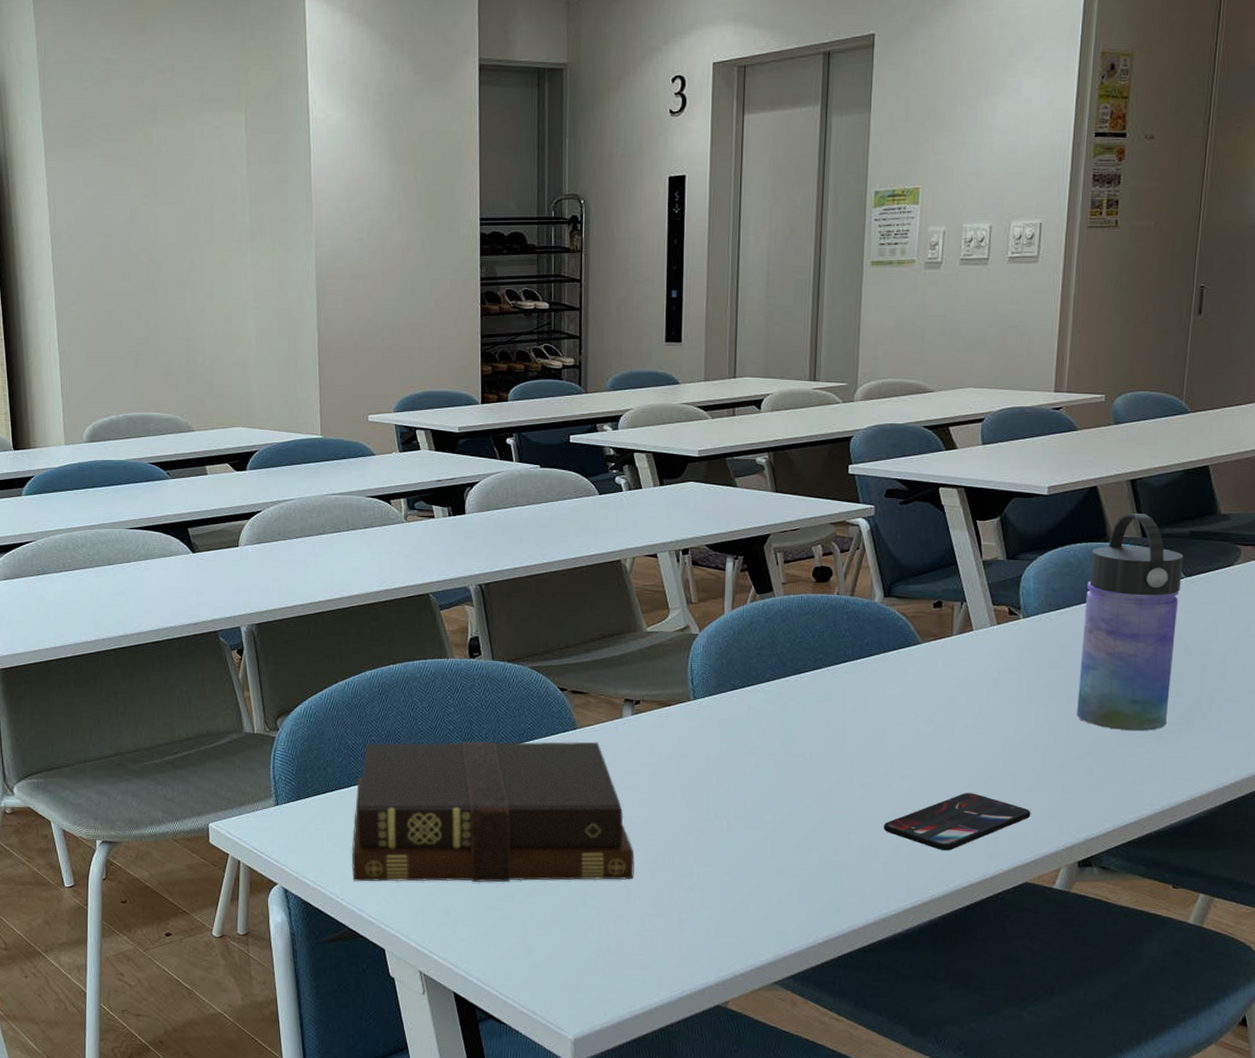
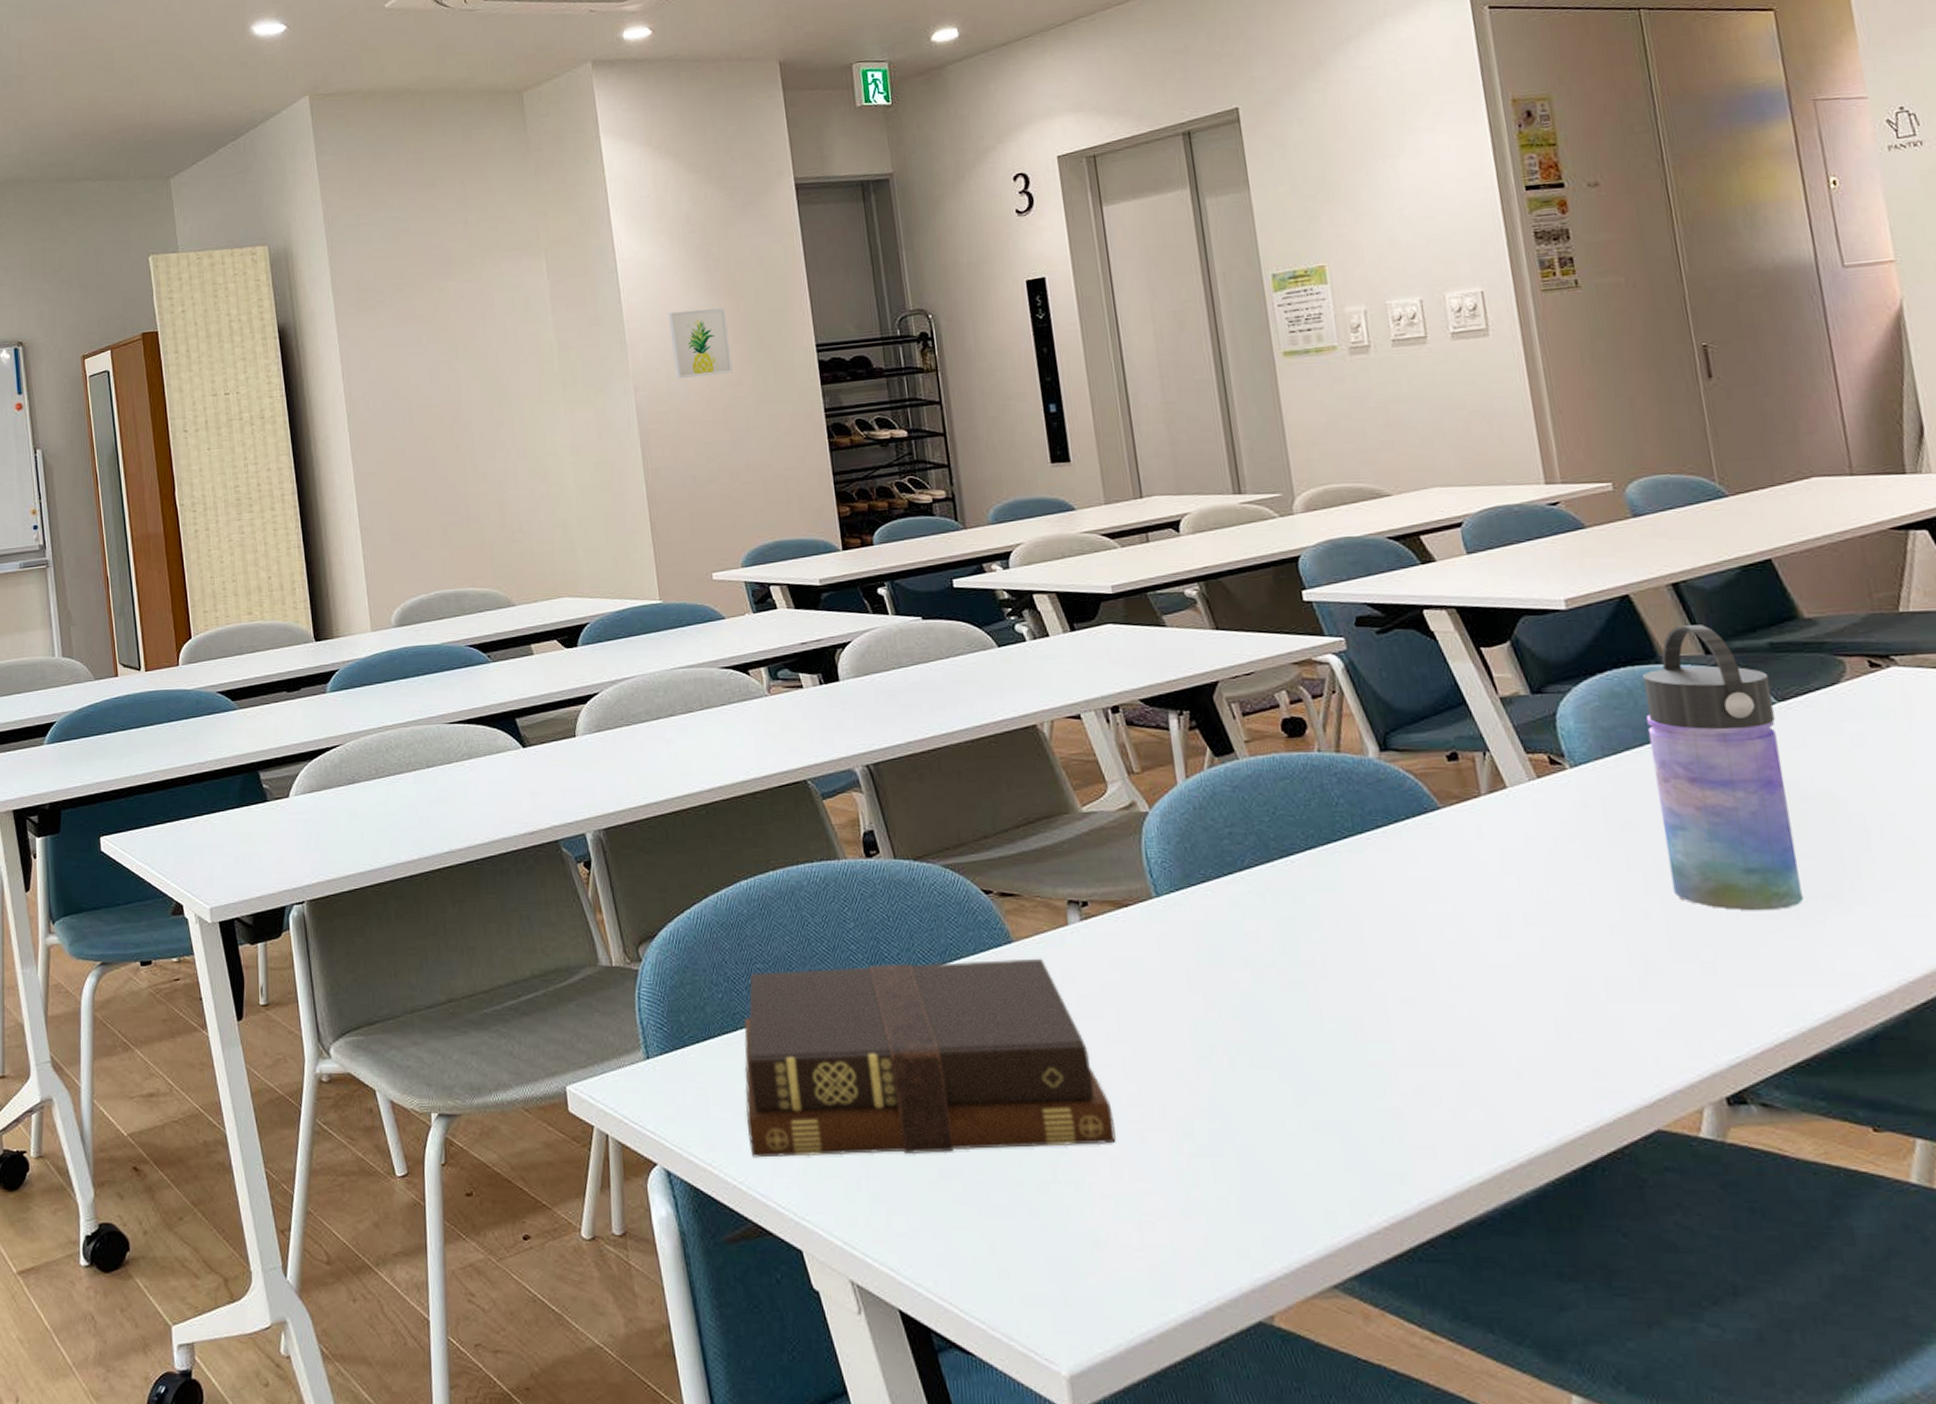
wall art: none [352,175,404,238] -> present [668,308,733,378]
smartphone: present [883,793,1031,850] -> none [1440,1006,1644,1088]

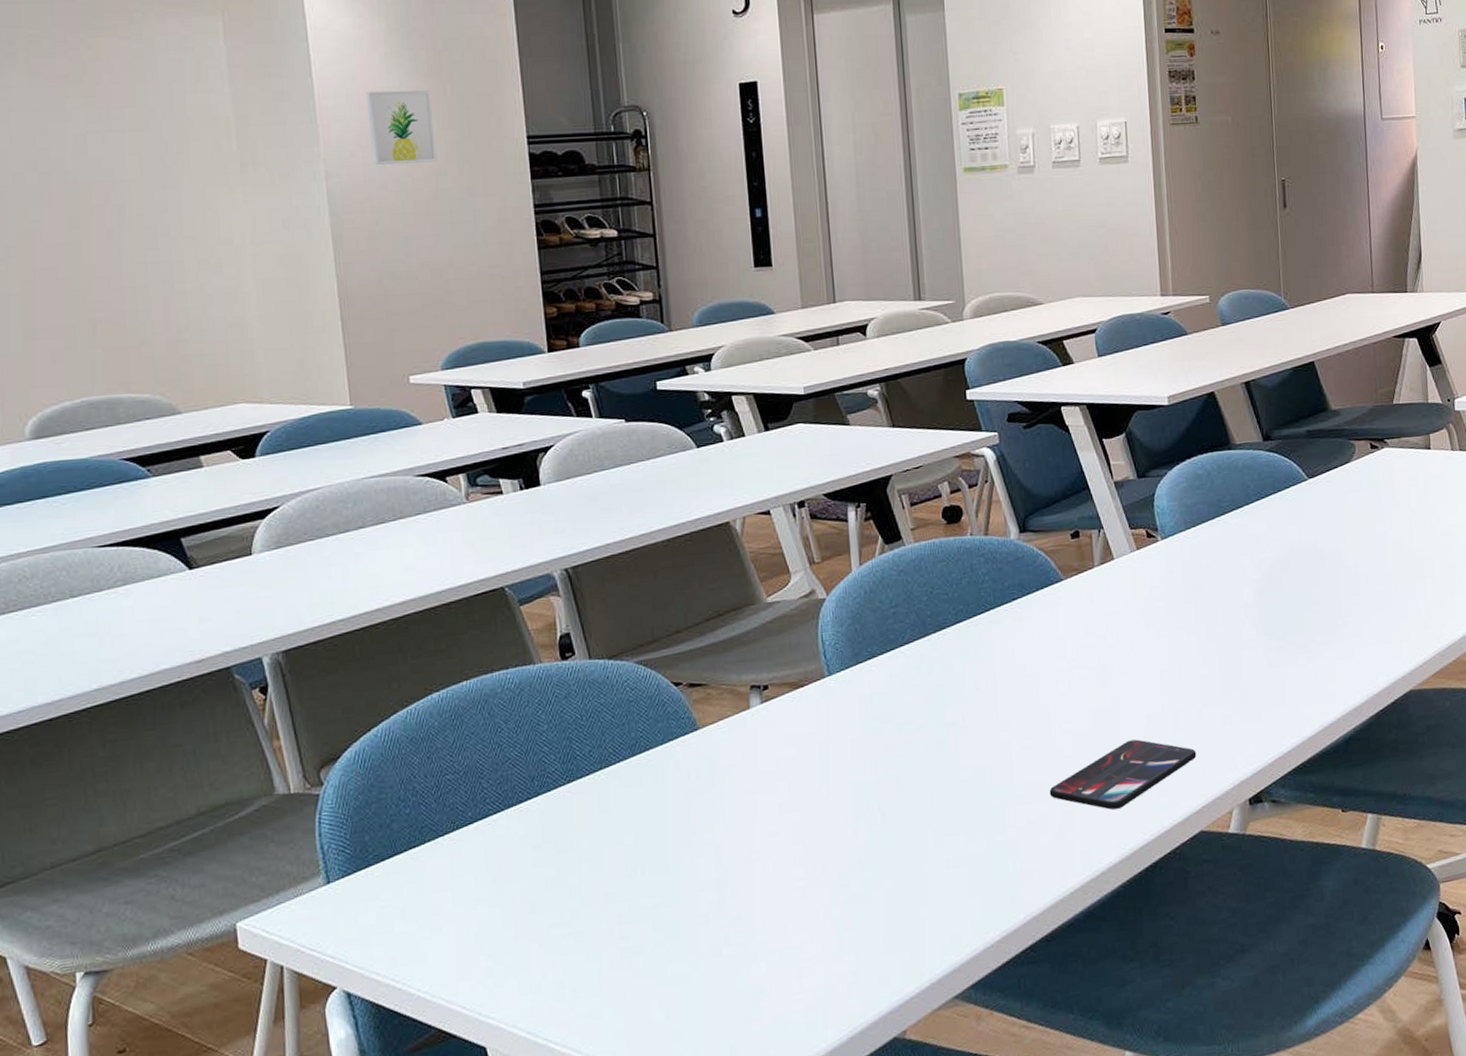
bible: present [744,958,1116,1158] -> none [431,741,783,966]
smartphone: none [1440,1006,1644,1088] -> present [1049,739,1197,810]
water bottle: present [1643,625,1803,911] -> none [1218,416,1312,649]

